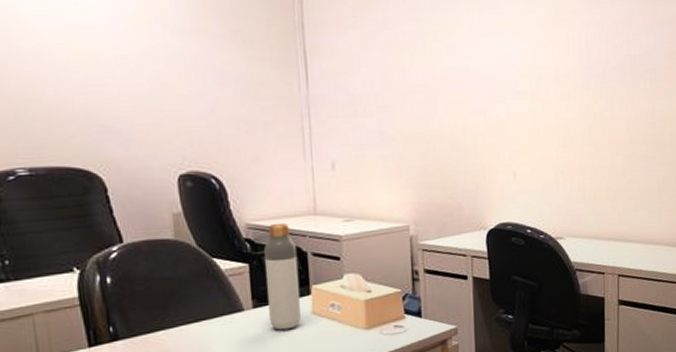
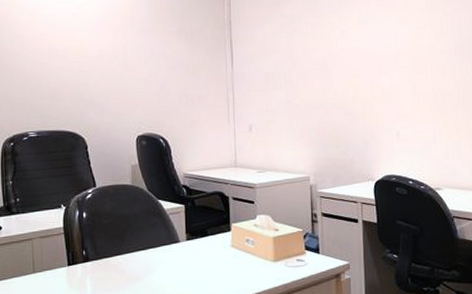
bottle: present [264,223,301,330] -> none [196,173,223,259]

